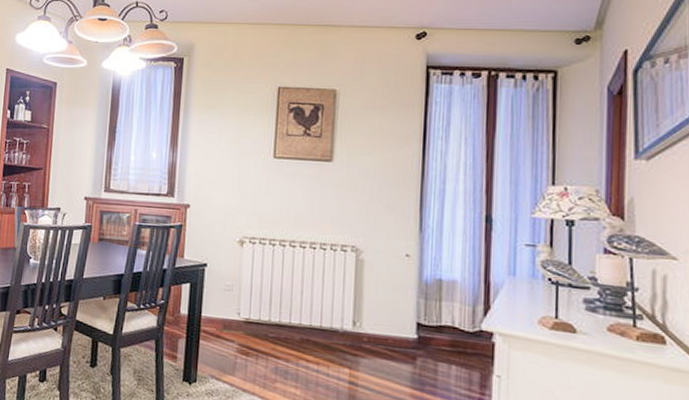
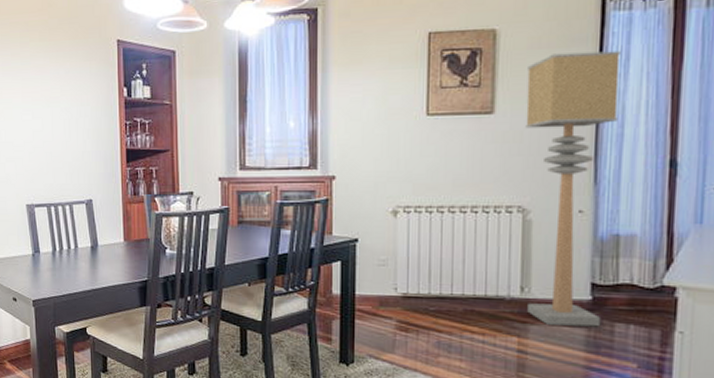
floor lamp: none [359,115,442,365] -> present [525,50,621,327]

